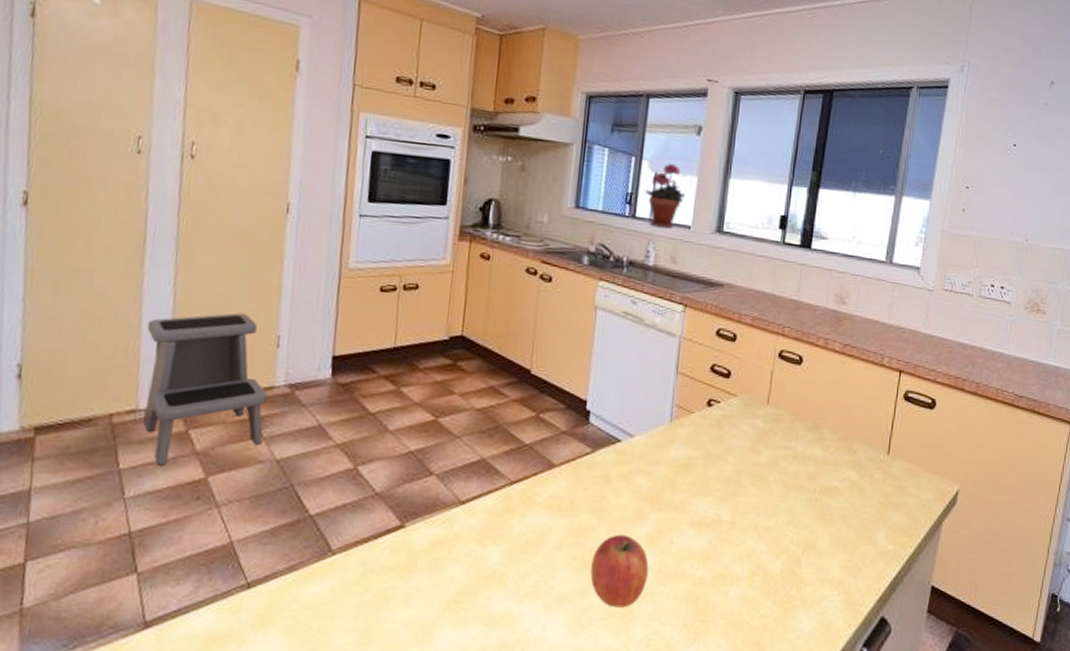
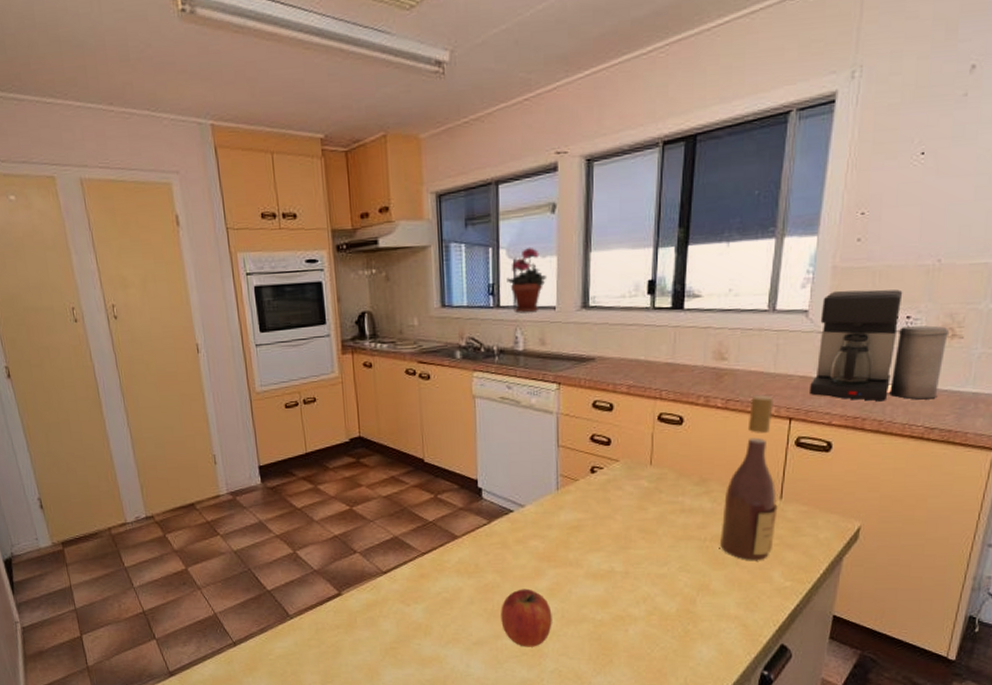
step stool: present [143,313,268,466] -> none [116,440,220,562]
wine bottle: none [829,343,886,519] -> present [720,395,778,560]
coffee maker: none [917,253,998,365] -> present [808,289,903,402]
canister: none [985,296,1034,368] -> present [888,325,948,400]

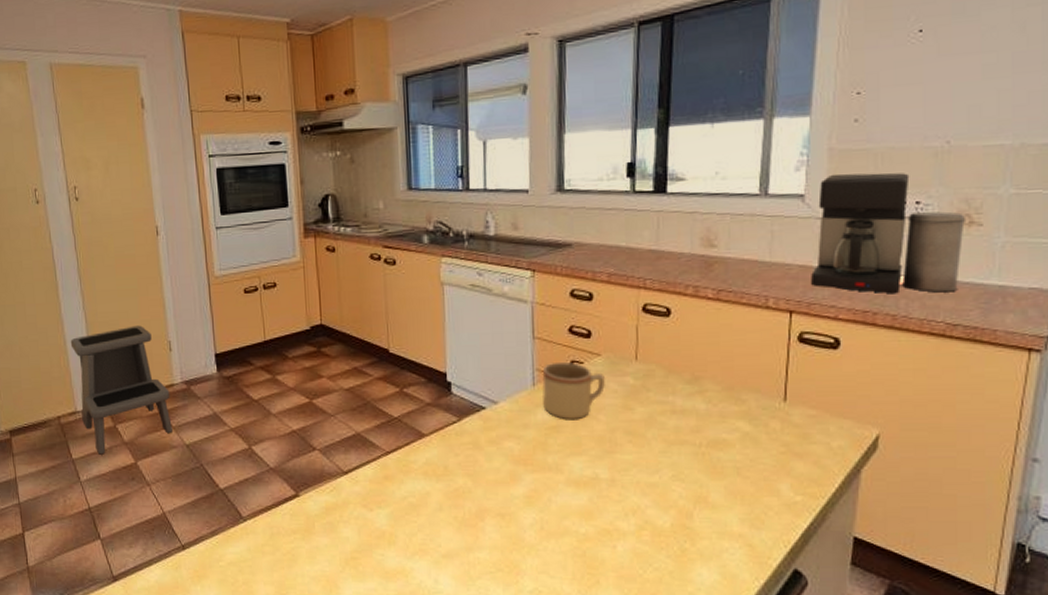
step stool: none [116,440,220,562] -> present [70,325,172,455]
fruit: present [501,588,552,647] -> none [472,495,530,562]
potted plant: present [506,247,547,314] -> none [476,128,519,197]
mug: none [565,468,622,521] -> present [542,363,605,420]
wine bottle: present [720,395,778,560] -> none [718,285,782,470]

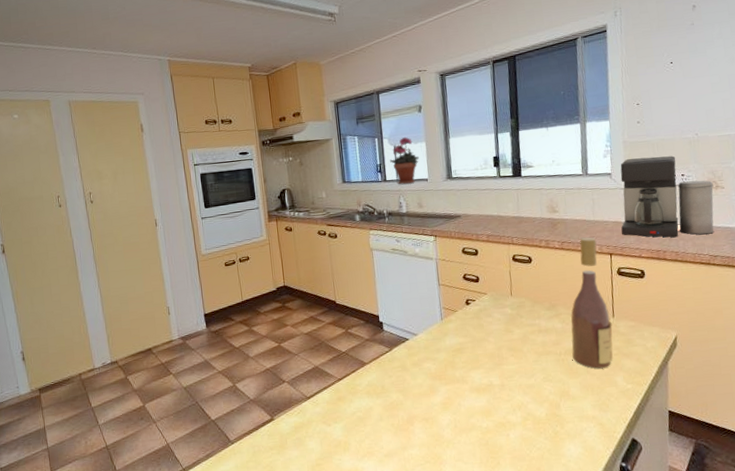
step stool: present [70,325,172,455] -> none [88,296,173,402]
potted plant: none [476,128,519,197] -> present [390,136,420,185]
mug: present [542,363,605,420] -> none [447,301,492,344]
wine bottle: none [718,285,782,470] -> present [571,237,613,368]

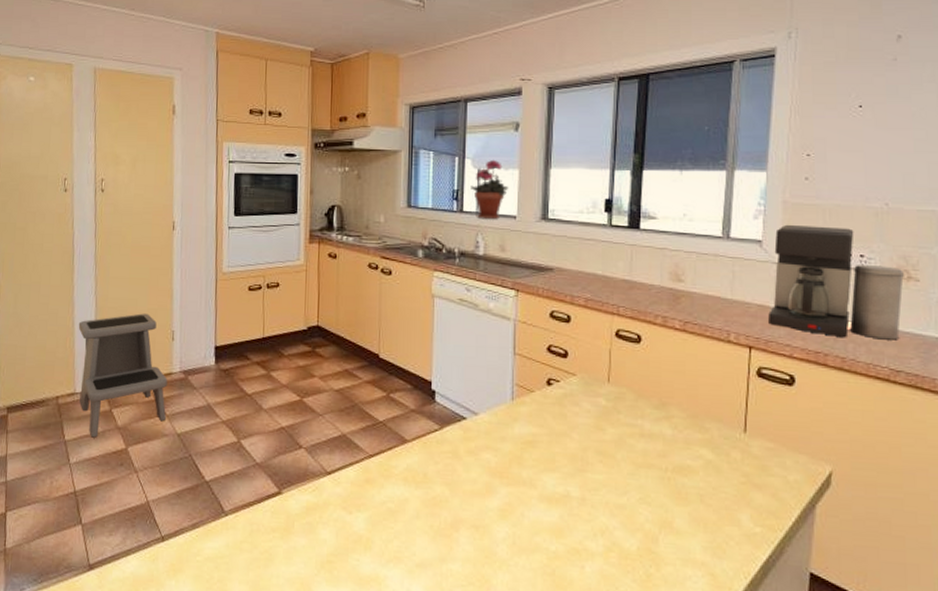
step stool: none [88,296,173,402] -> present [78,313,168,438]
wine bottle: present [571,237,613,368] -> none [683,320,742,499]

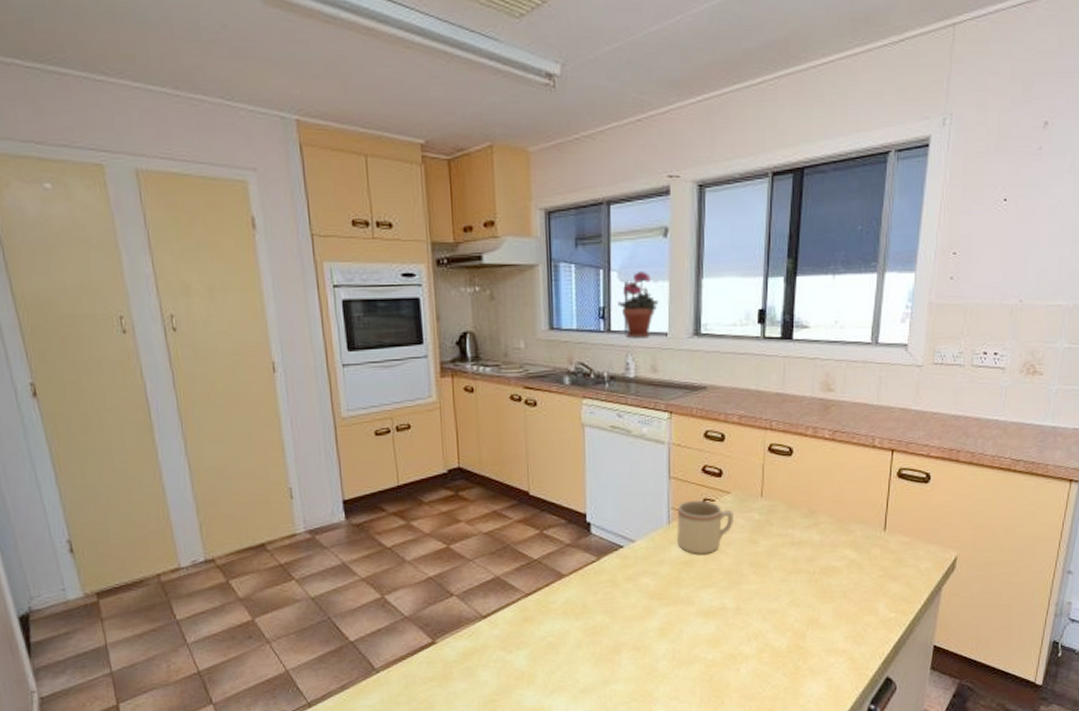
step stool: present [78,313,168,438] -> none [170,471,295,614]
mug: none [521,379,579,437] -> present [677,500,733,556]
coffee maker: present [767,224,854,338] -> none [909,326,991,434]
canister: present [848,265,904,340] -> none [979,362,1030,433]

